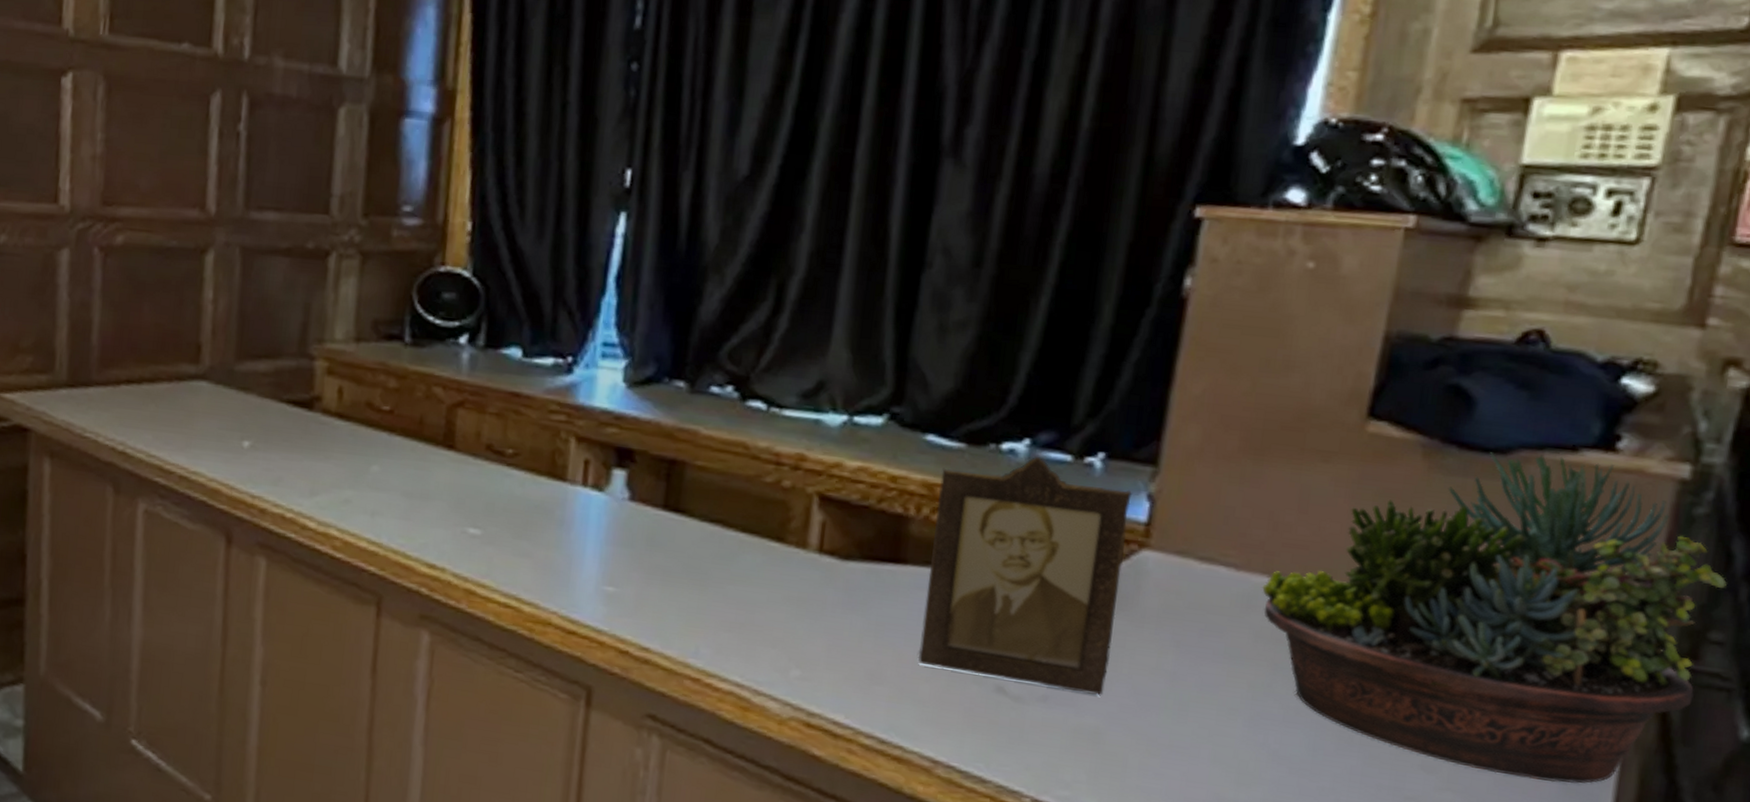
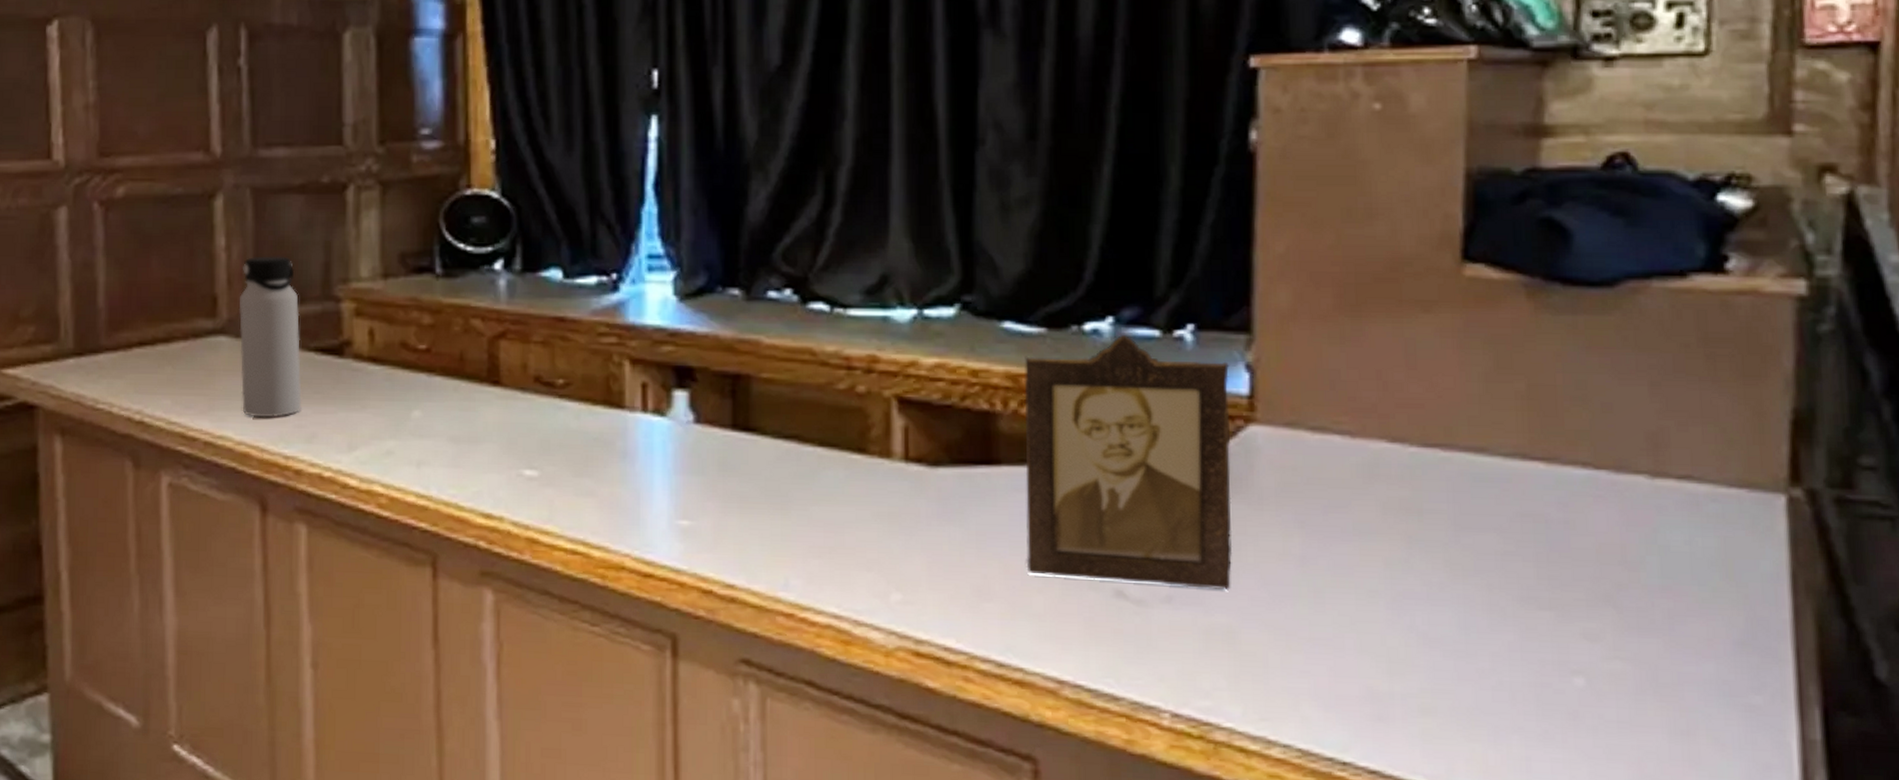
water bottle: none [216,311,276,460] -> present [239,256,302,418]
succulent planter: present [1261,452,1727,784] -> none [1381,283,1867,639]

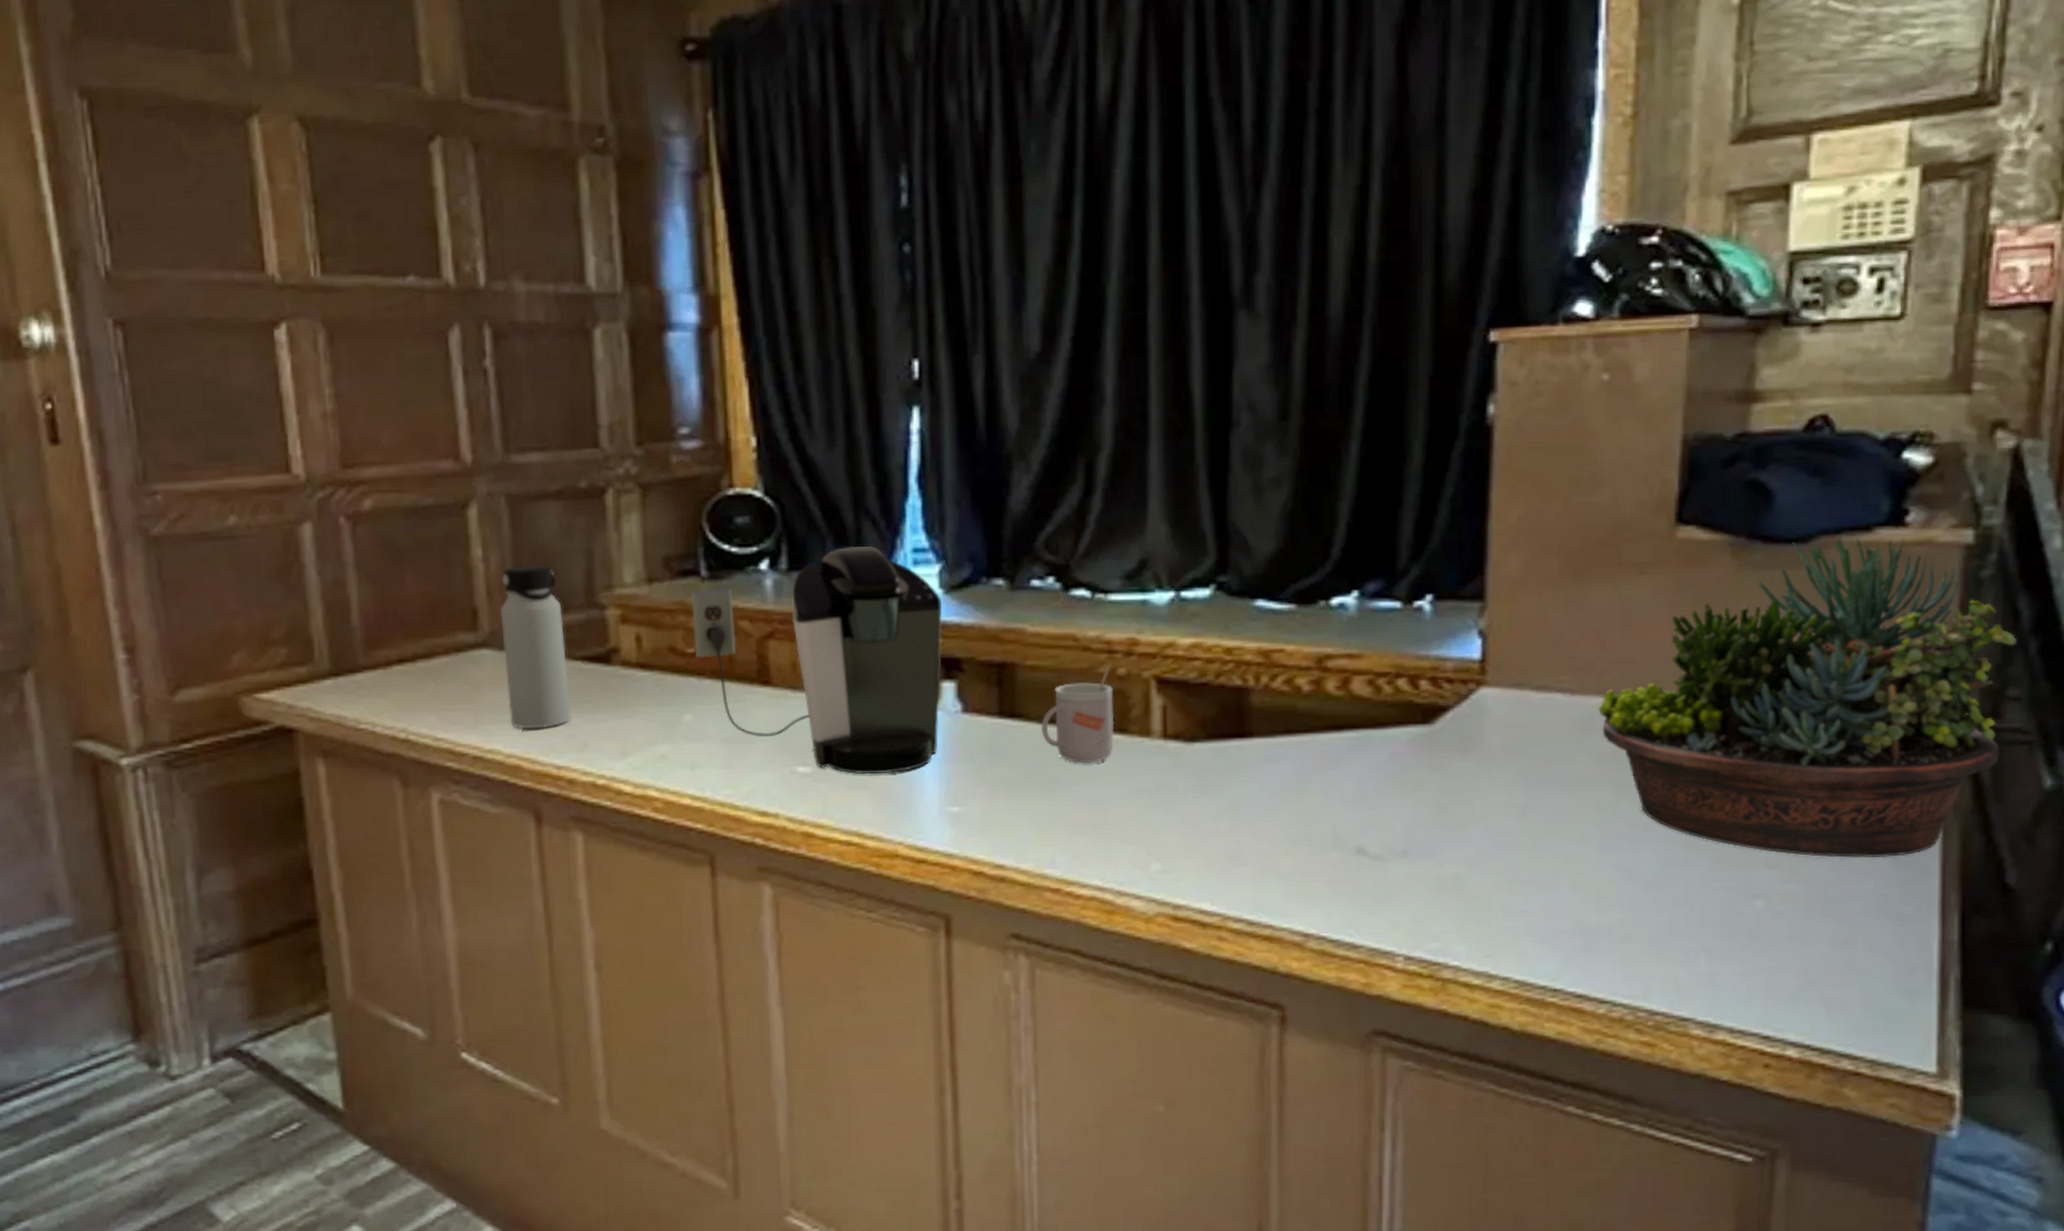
coffee maker: none [424,251,677,482] -> present [690,546,943,775]
mug: none [775,382,853,483] -> present [1040,665,1115,764]
photo frame: present [1024,335,1233,590] -> none [1275,608,1463,842]
succulent planter: none [1381,283,1867,639] -> present [1597,538,2017,858]

